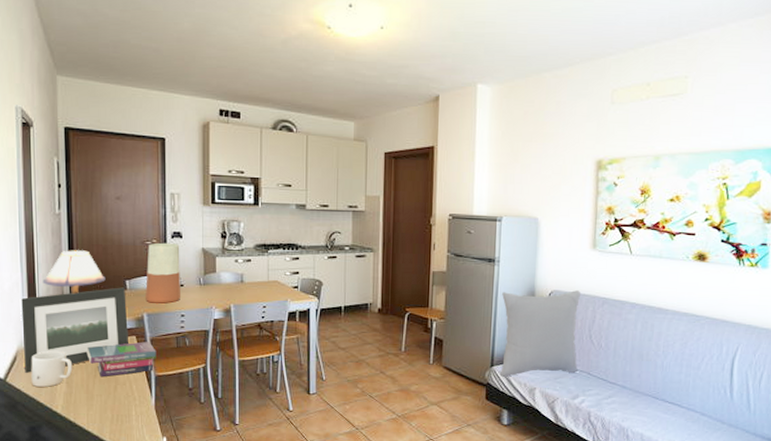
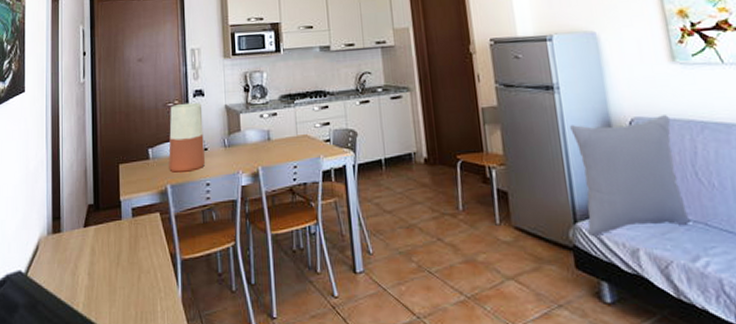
picture frame: present [21,287,130,374] -> none [45,156,153,266]
mug: present [31,350,73,387] -> none [53,235,95,281]
table lamp: present [42,249,106,293] -> none [66,118,128,168]
books: present [86,342,156,377] -> none [109,218,182,265]

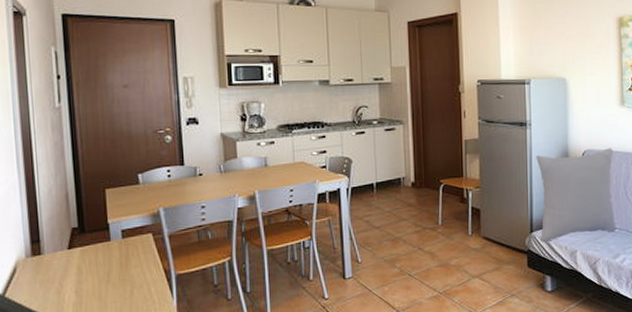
vase: present [168,102,205,173] -> none [160,130,200,196]

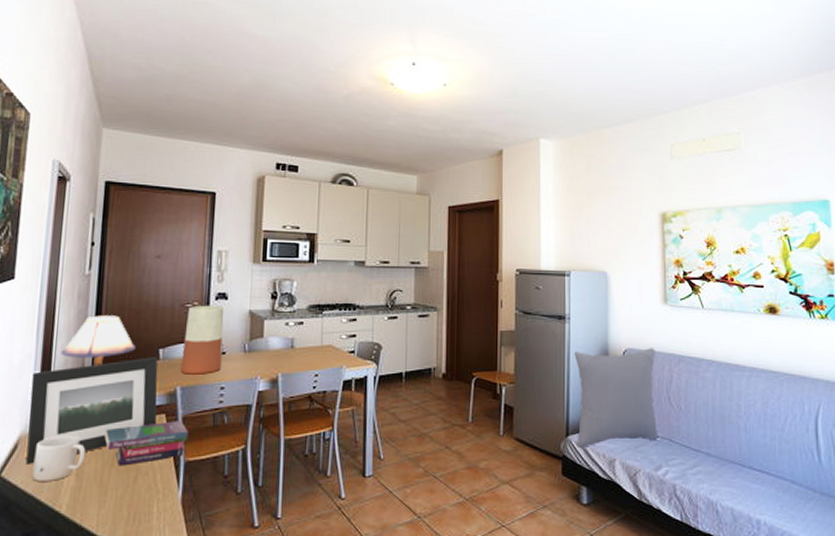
picture frame: none [19,181,145,287] -> present [25,357,158,466]
mug: none [33,257,82,300] -> present [32,435,86,481]
table lamp: none [43,144,115,193] -> present [60,314,136,365]
books: none [97,238,176,282] -> present [104,421,189,466]
vase: none [160,130,200,196] -> present [181,305,225,375]

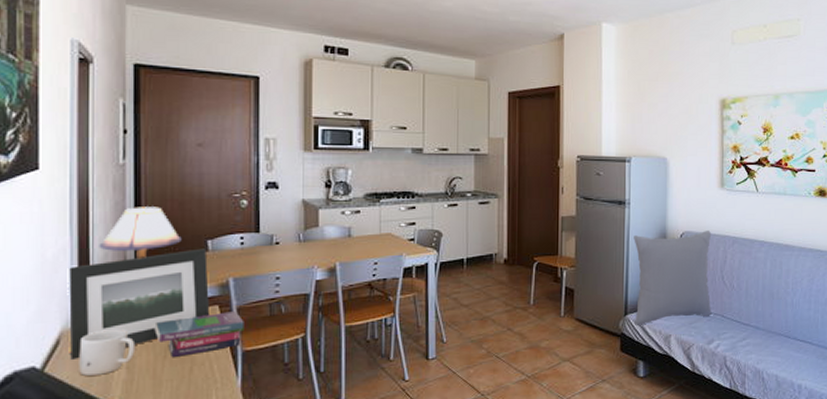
vase: present [181,305,225,375] -> none [232,194,276,266]

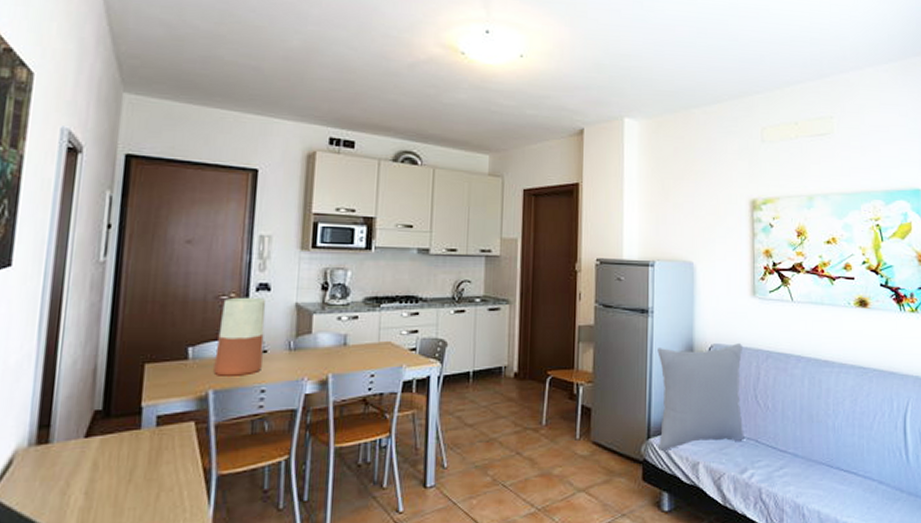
picture frame: present [69,248,211,361] -> none [22,356,187,484]
mug: present [79,329,136,376] -> none [31,447,98,502]
table lamp: present [99,205,182,258] -> none [68,307,160,367]
books: present [154,311,244,358] -> none [120,429,222,482]
vase: none [232,194,276,266] -> present [213,297,267,376]

